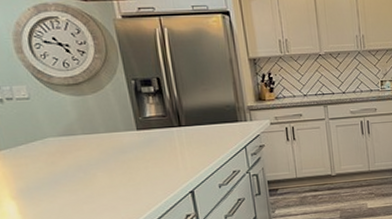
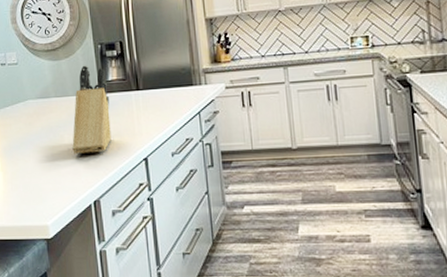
knife block: none [107,101,153,192] -> present [72,65,111,155]

